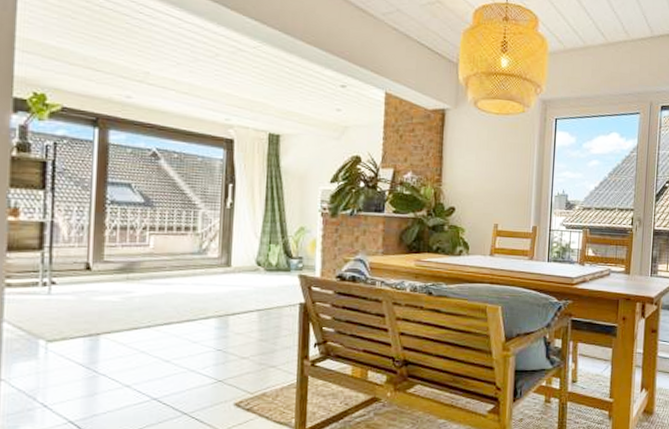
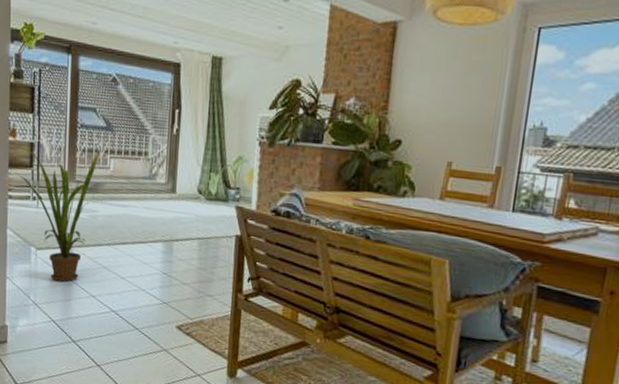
house plant: none [19,227,134,376] -> present [16,146,98,282]

